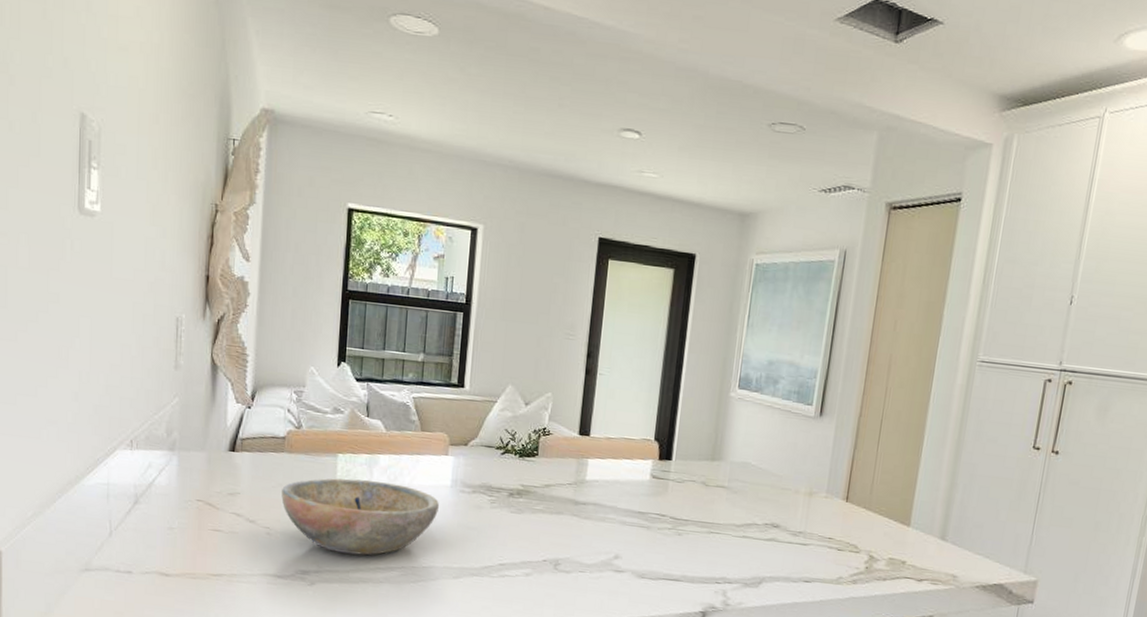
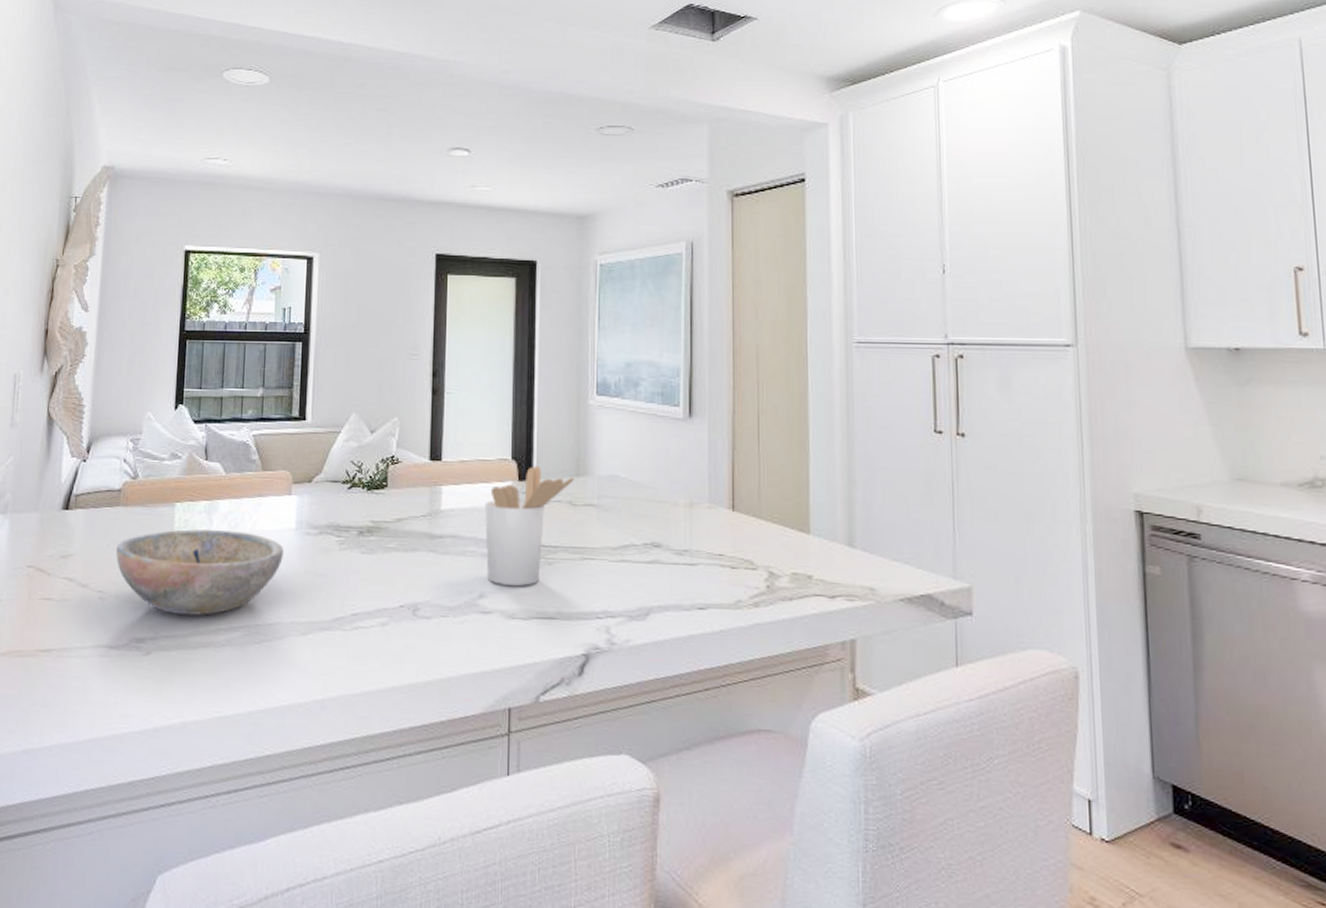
utensil holder: none [623,447,710,552] -> present [484,465,575,586]

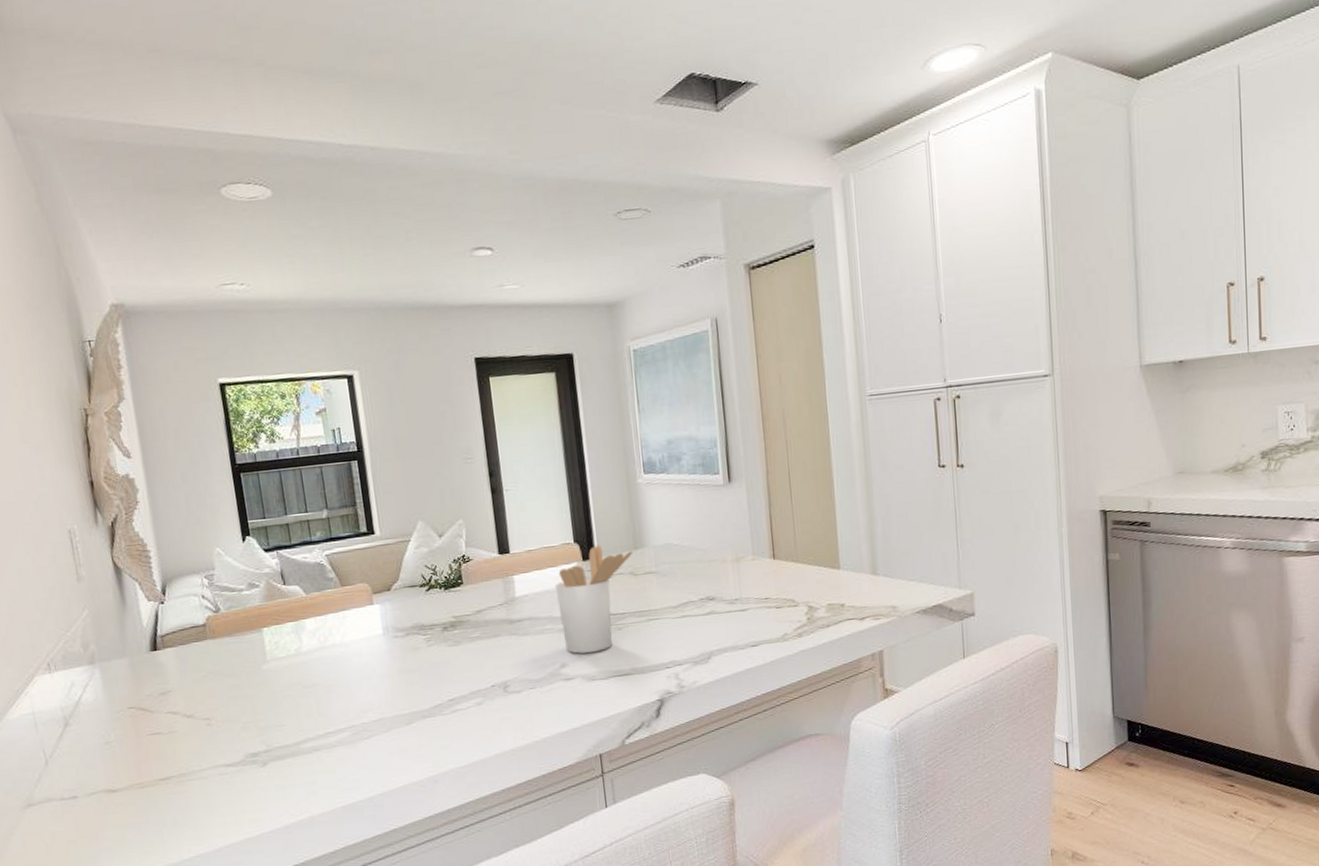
bowl: present [116,529,283,616] -> none [213,644,376,727]

